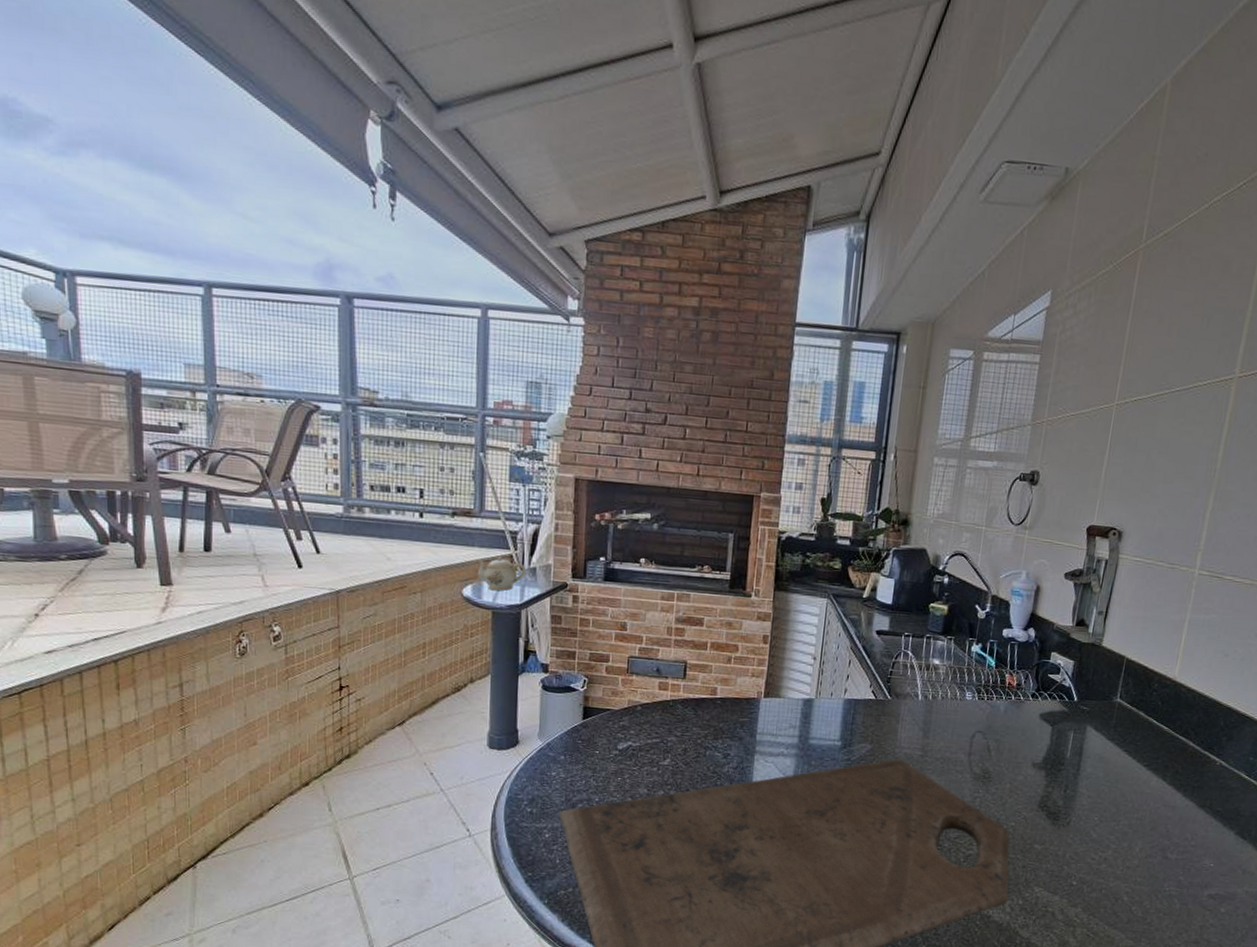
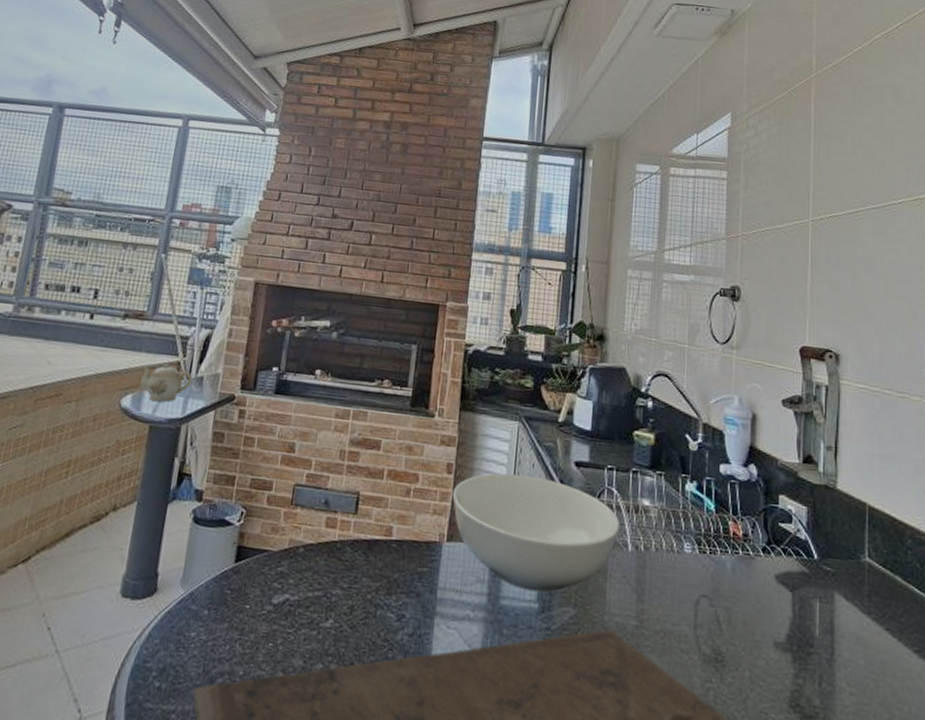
bowl: none [768,641,913,734] -> present [452,473,620,593]

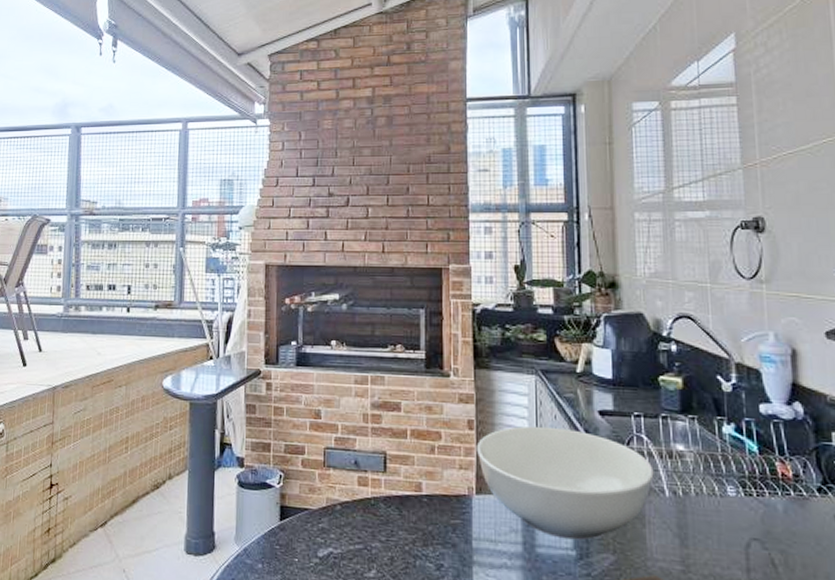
teapot: present [140,364,193,402] -> none [176,346,222,381]

